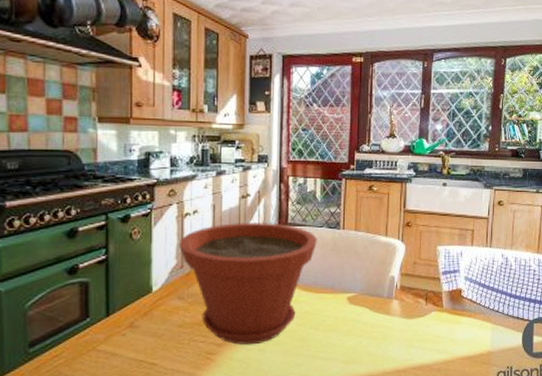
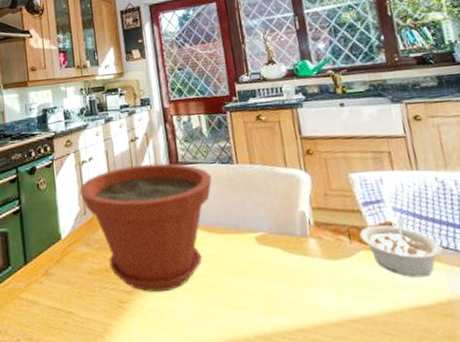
legume: none [435,285,494,335] -> present [360,217,443,278]

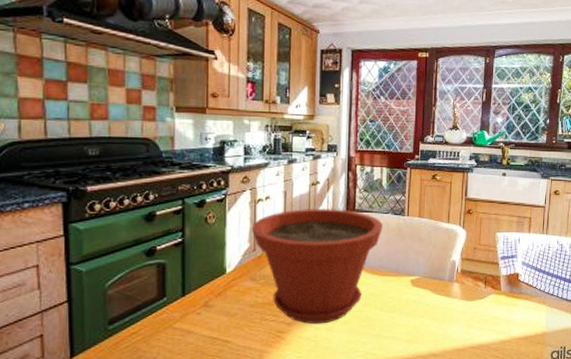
legume: present [360,217,443,278] -> none [494,270,549,316]

